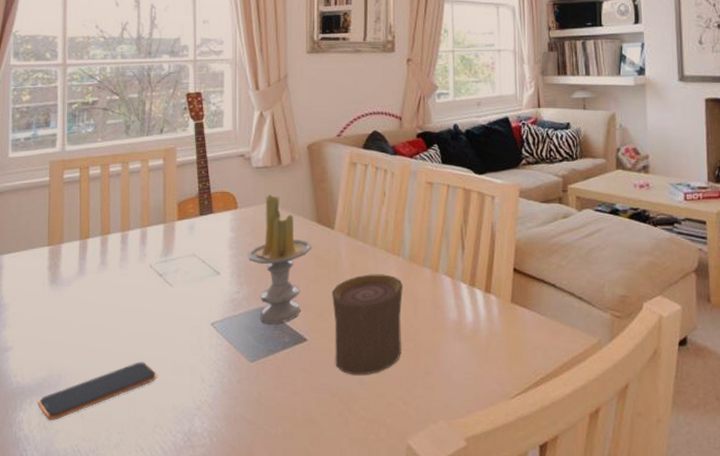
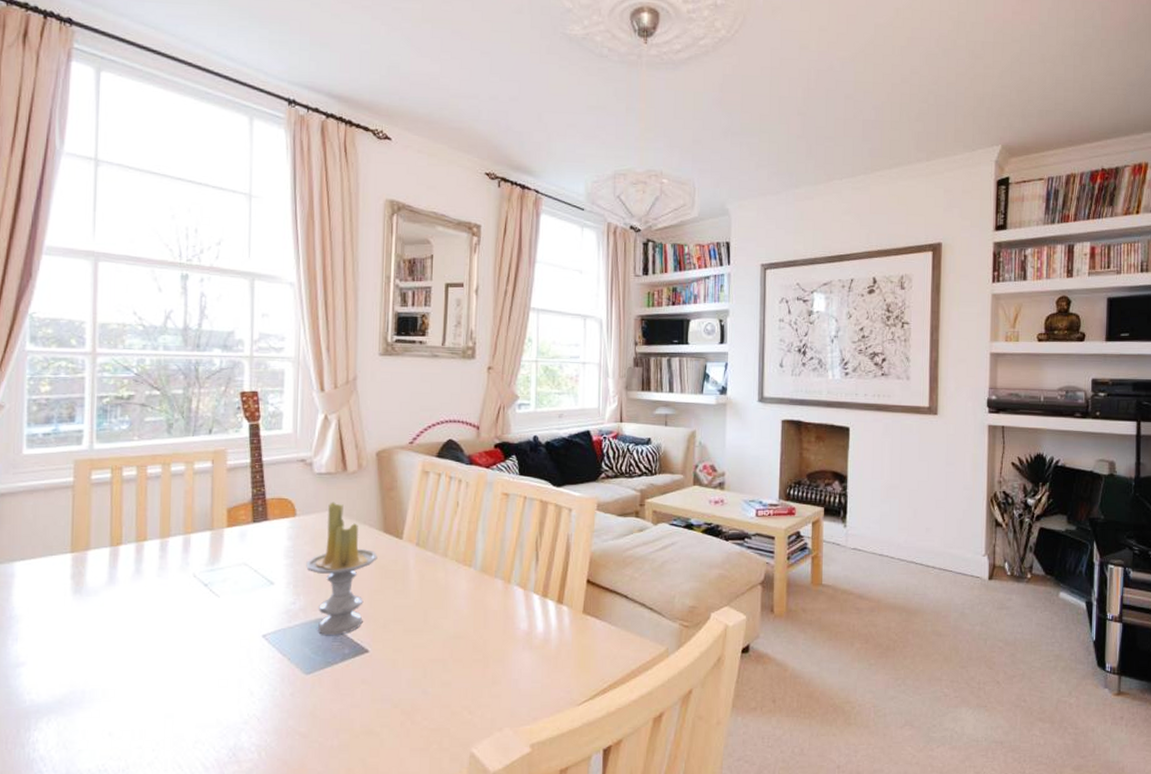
smartphone: present [38,362,158,420] -> none [56,676,200,739]
cup: present [332,274,403,375] -> none [397,585,473,686]

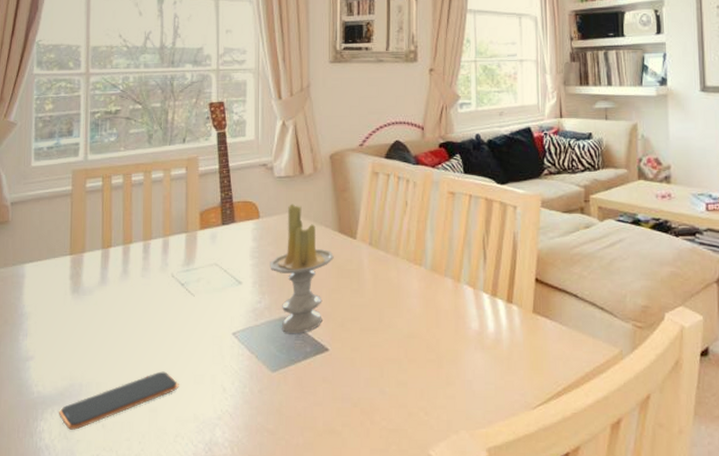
smartphone: none [56,676,200,739] -> present [59,371,179,430]

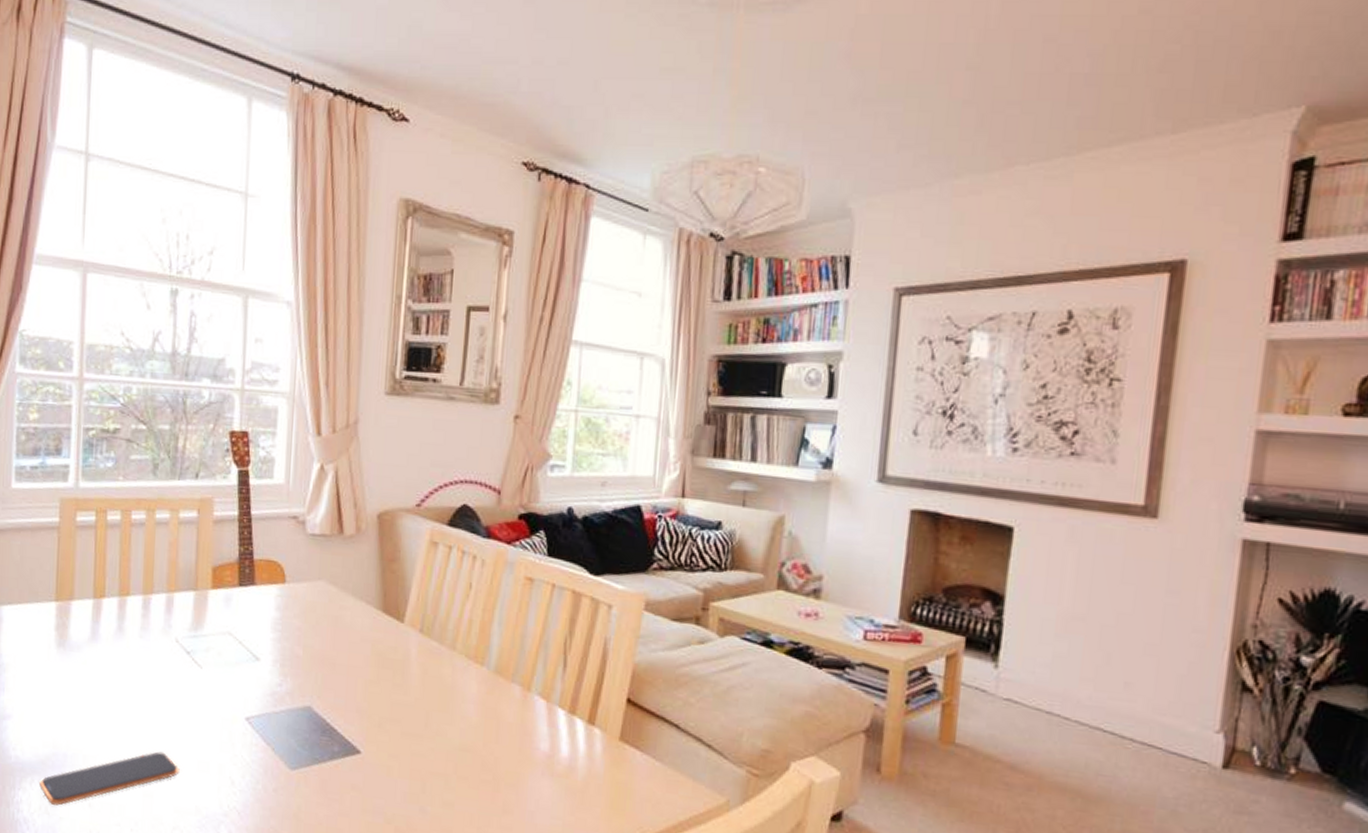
candle: present [270,204,334,333] -> none [294,569,375,729]

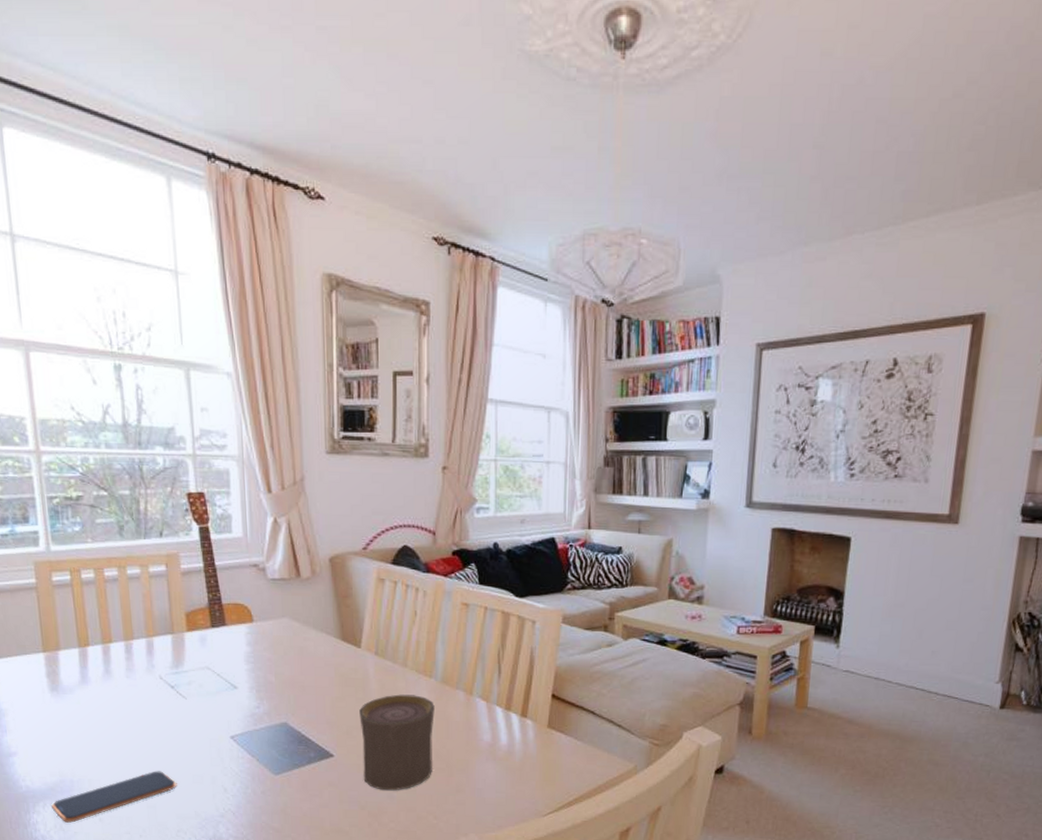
cup: none [393,682,484,804] -> present [359,694,435,791]

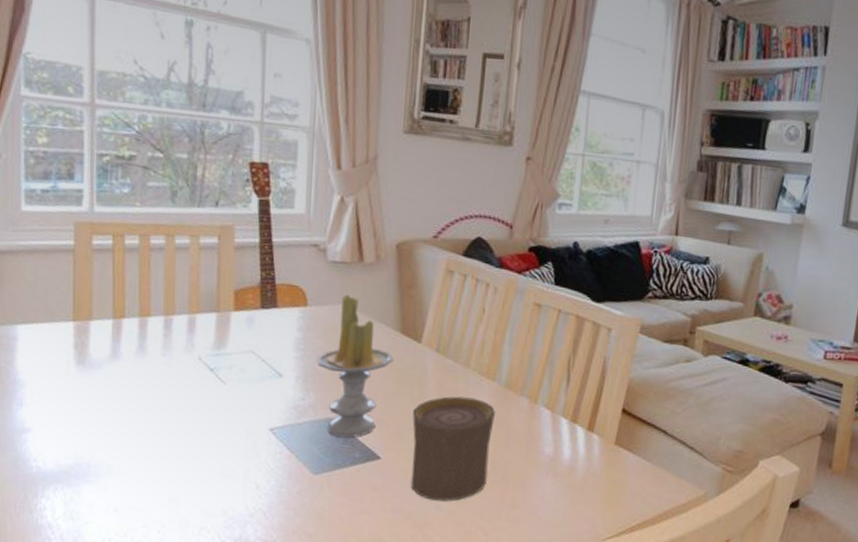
smartphone: present [51,771,177,823] -> none [63,460,205,511]
candle: none [267,608,337,739] -> present [317,294,394,438]

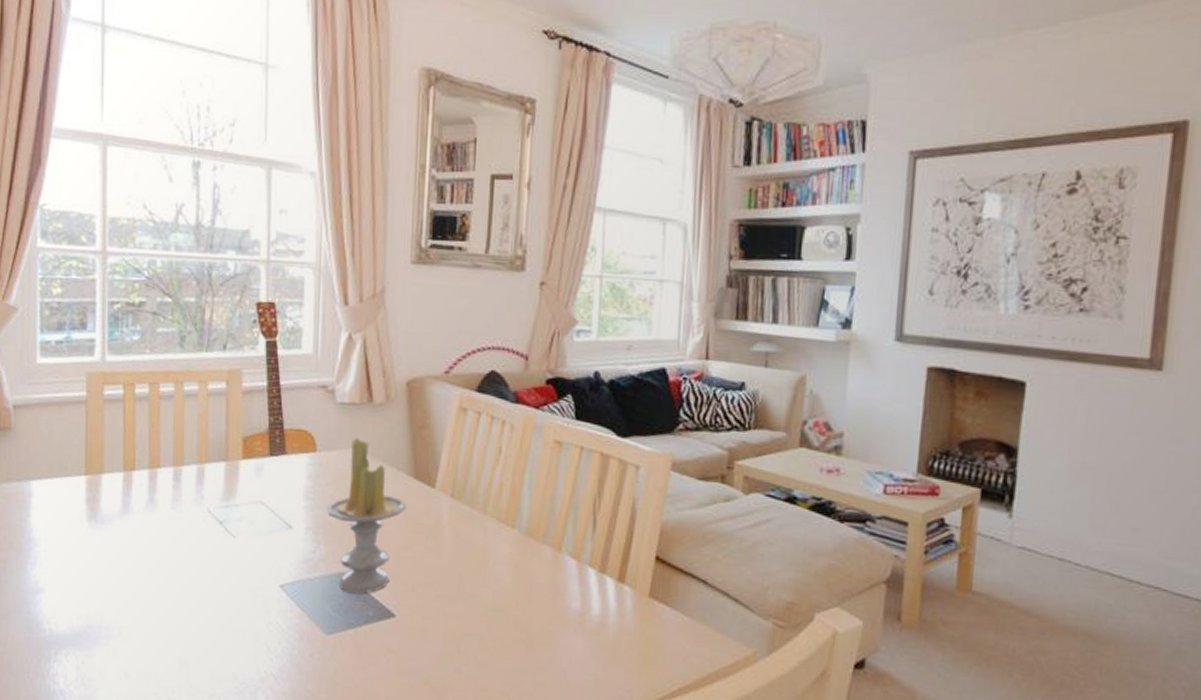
cup: present [411,396,495,502] -> none [428,545,516,664]

